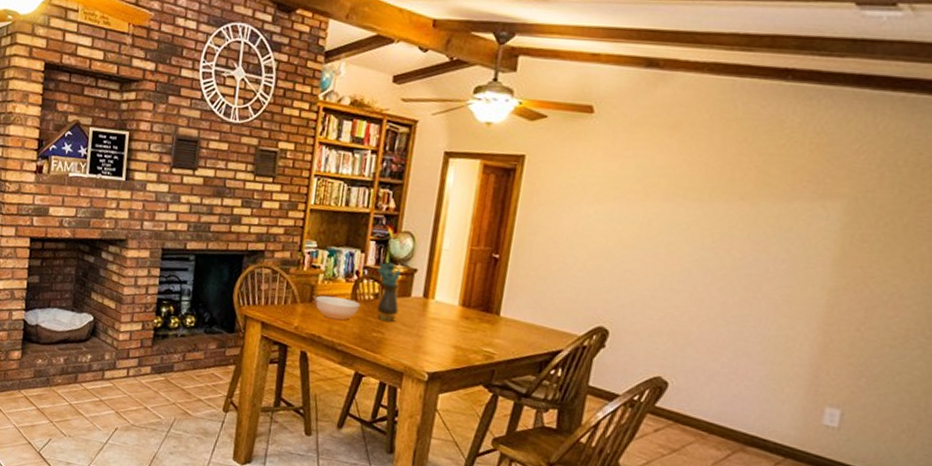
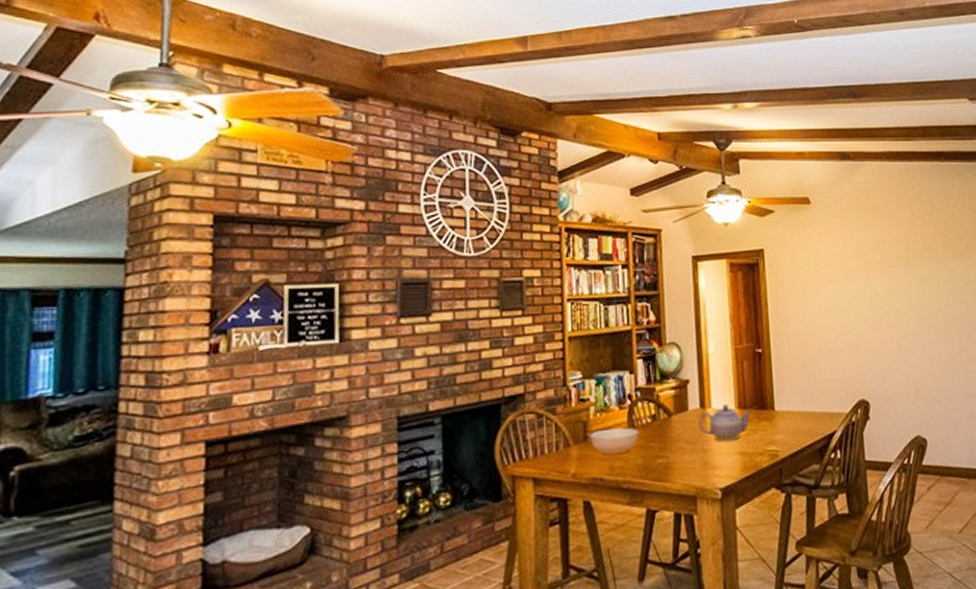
vase: present [377,259,402,323] -> none [649,376,679,444]
teapot: none [418,299,476,335] -> present [698,404,752,442]

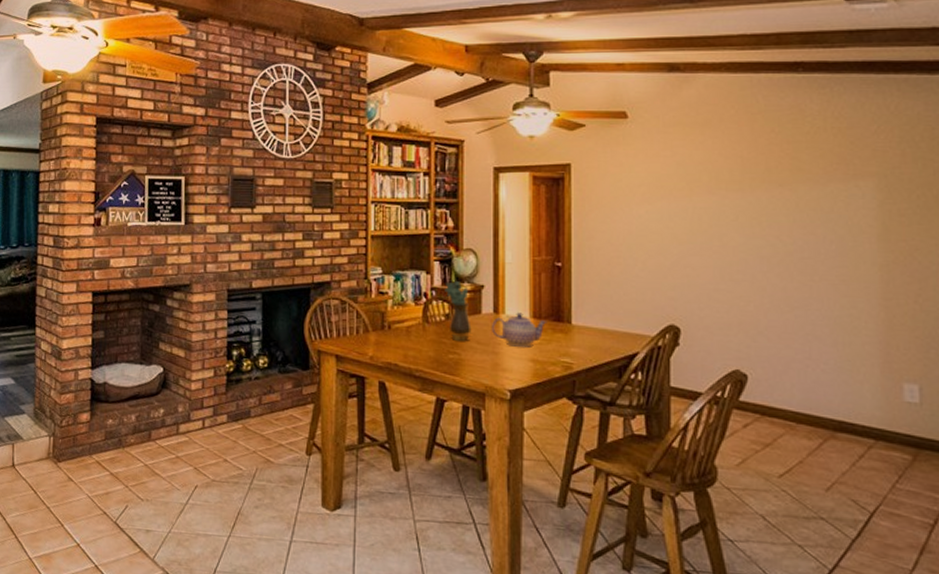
bowl: present [589,427,639,456] -> none [386,321,433,345]
vase: none [649,376,679,444] -> present [444,278,472,342]

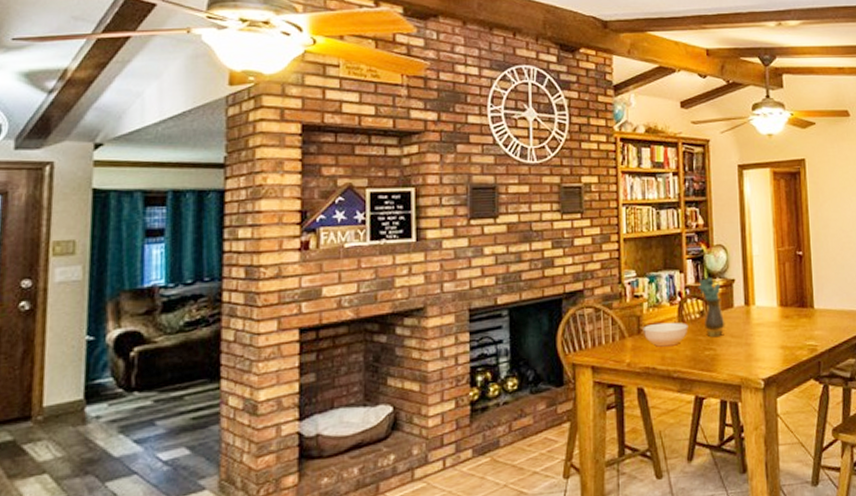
bowl: none [386,321,433,345] -> present [642,322,688,347]
teapot: present [491,312,547,348] -> none [743,302,793,337]

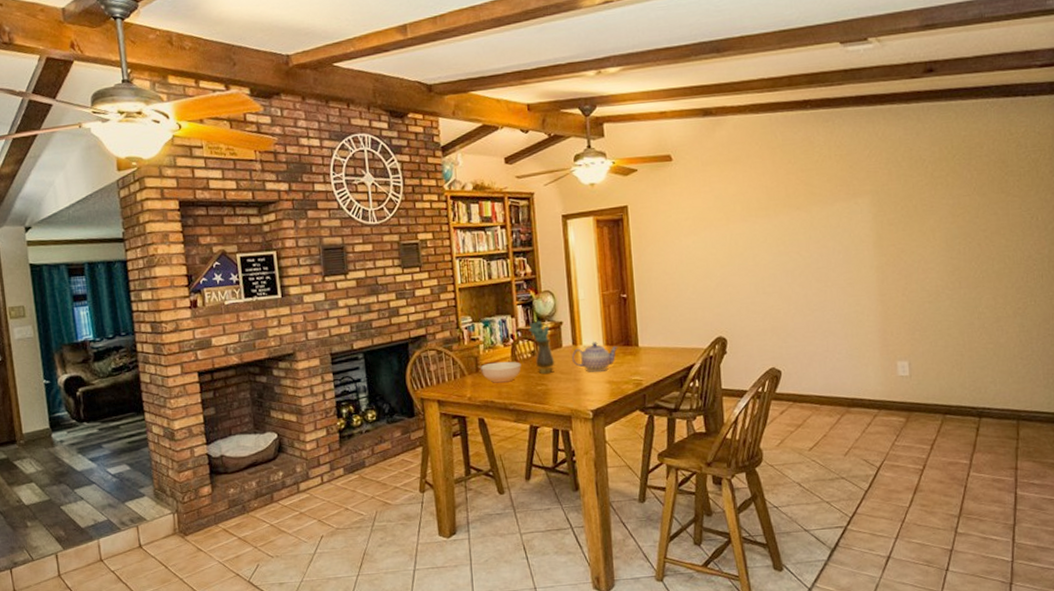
teapot: none [743,302,793,337] -> present [571,342,619,373]

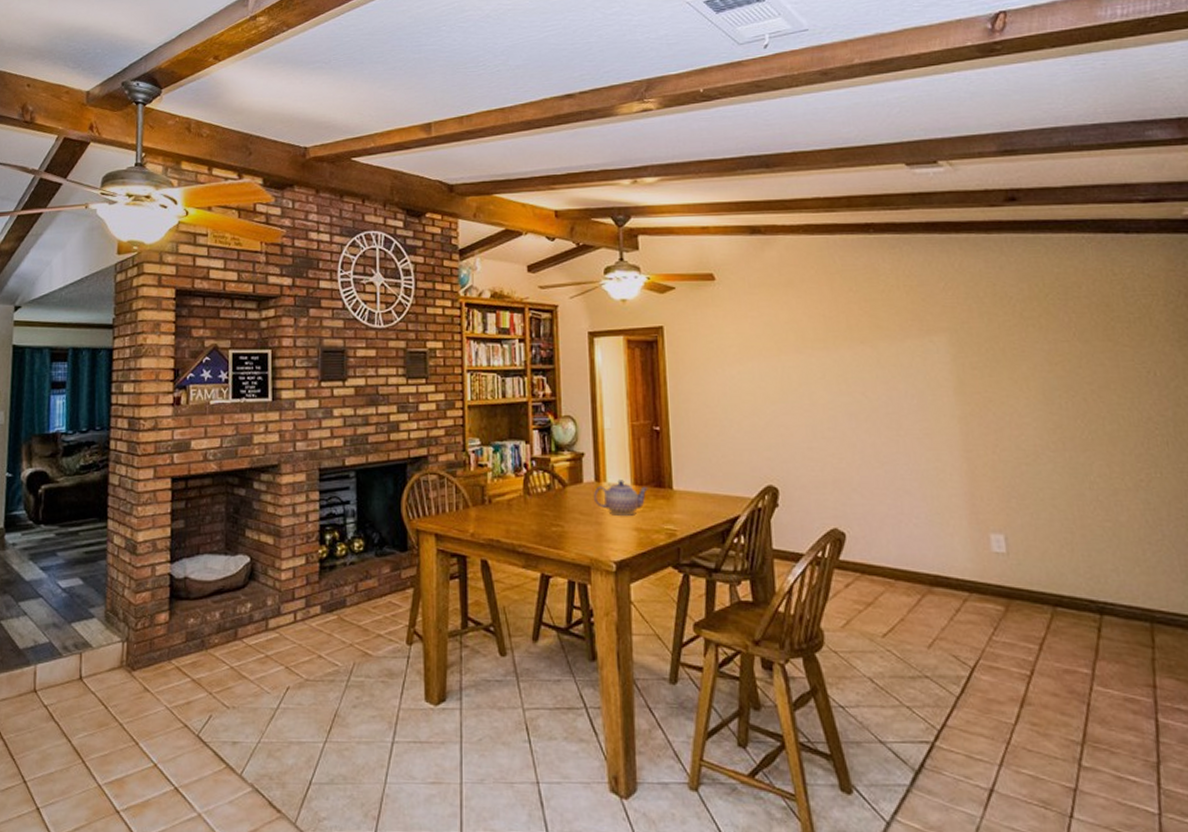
bowl: present [480,361,522,383] -> none [487,494,534,519]
vase: present [528,319,555,375] -> none [544,447,574,514]

